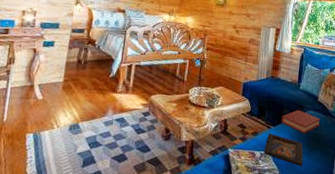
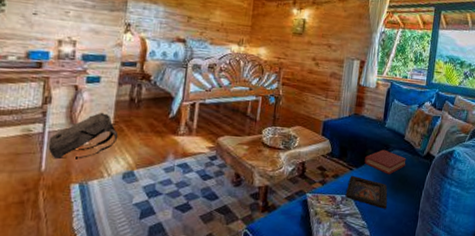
backpack: none [9,71,67,112] -> present [48,112,119,160]

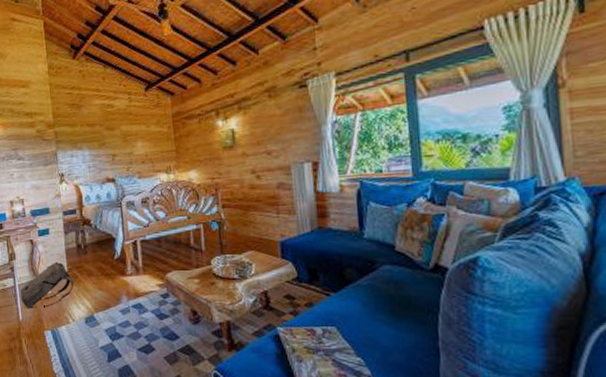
tablet: present [345,175,388,209] -> none [326,302,388,341]
hardback book: present [364,149,407,175] -> none [343,266,405,298]

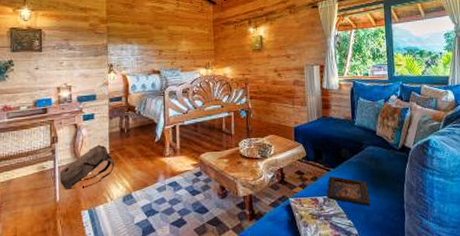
tablet: none [326,302,388,341] -> present [327,176,370,206]

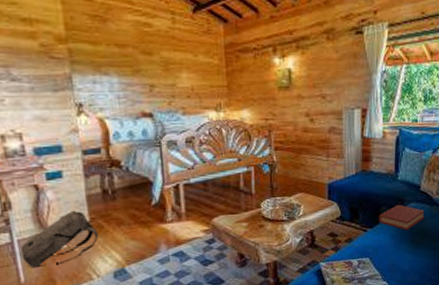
tablet: present [327,176,370,206] -> none [362,236,408,266]
hardback book: none [340,147,382,172] -> present [379,204,425,230]

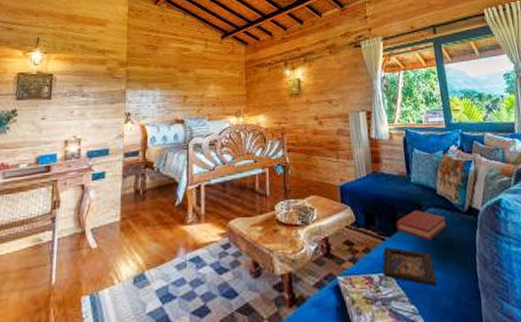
backpack: present [20,210,99,269] -> none [57,209,126,270]
tablet: none [362,236,408,266] -> present [383,246,437,286]

